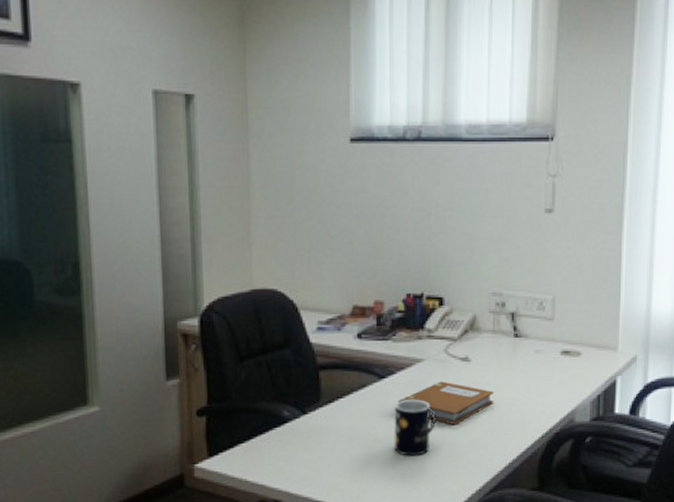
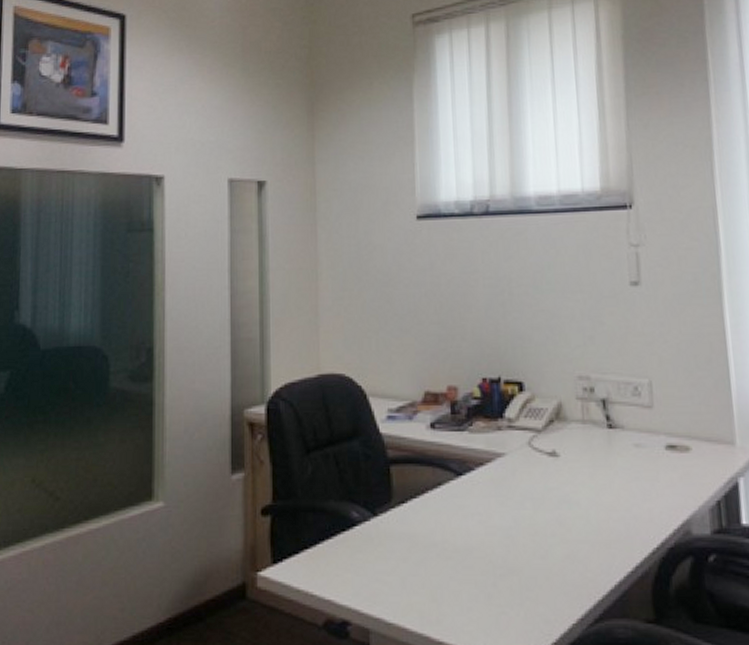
mug: present [394,399,436,456] -> none [474,501,523,571]
notebook: present [398,381,495,424] -> none [478,480,590,533]

